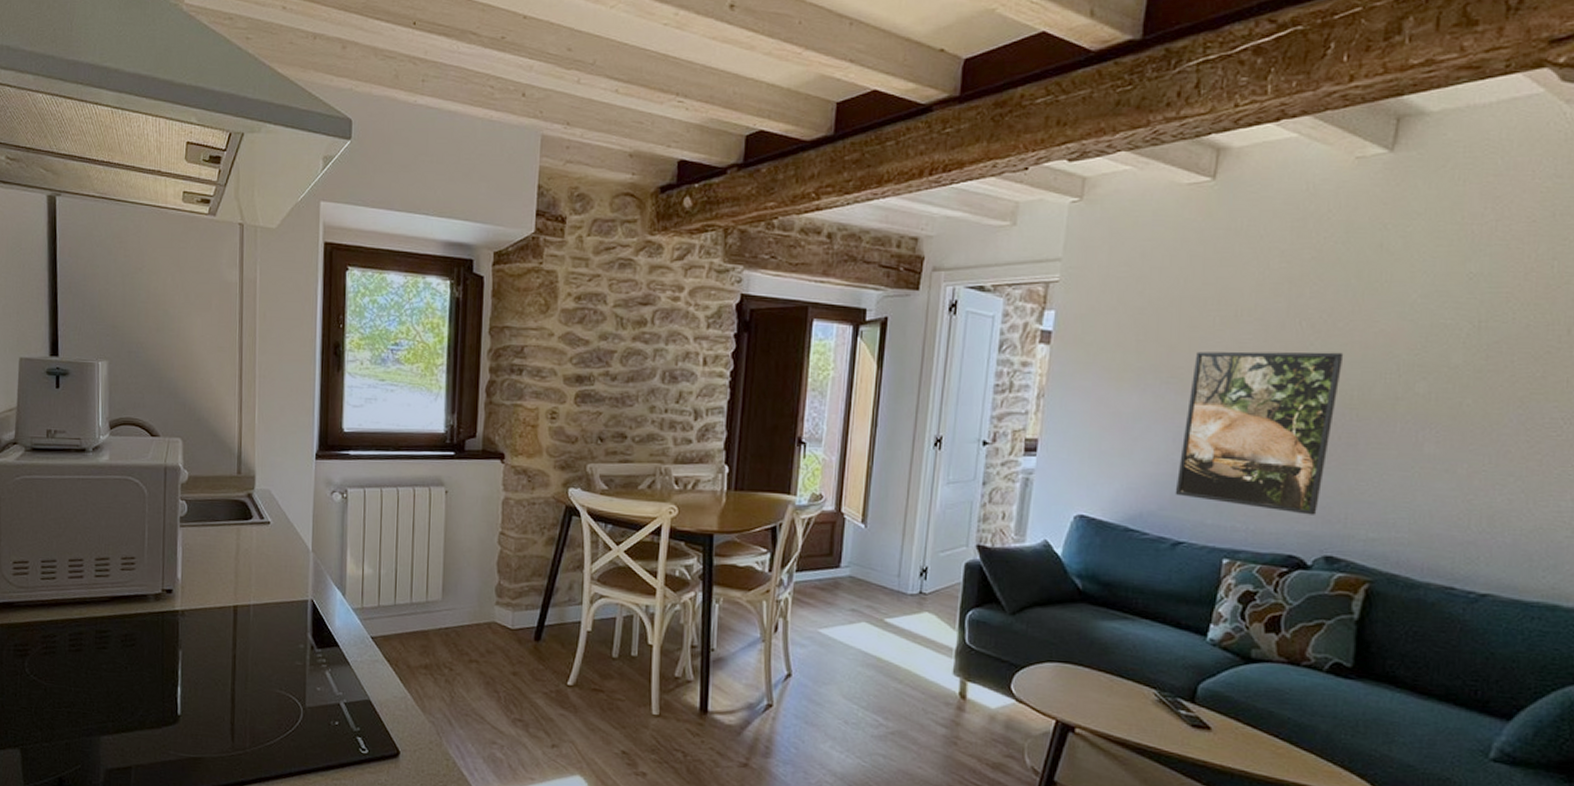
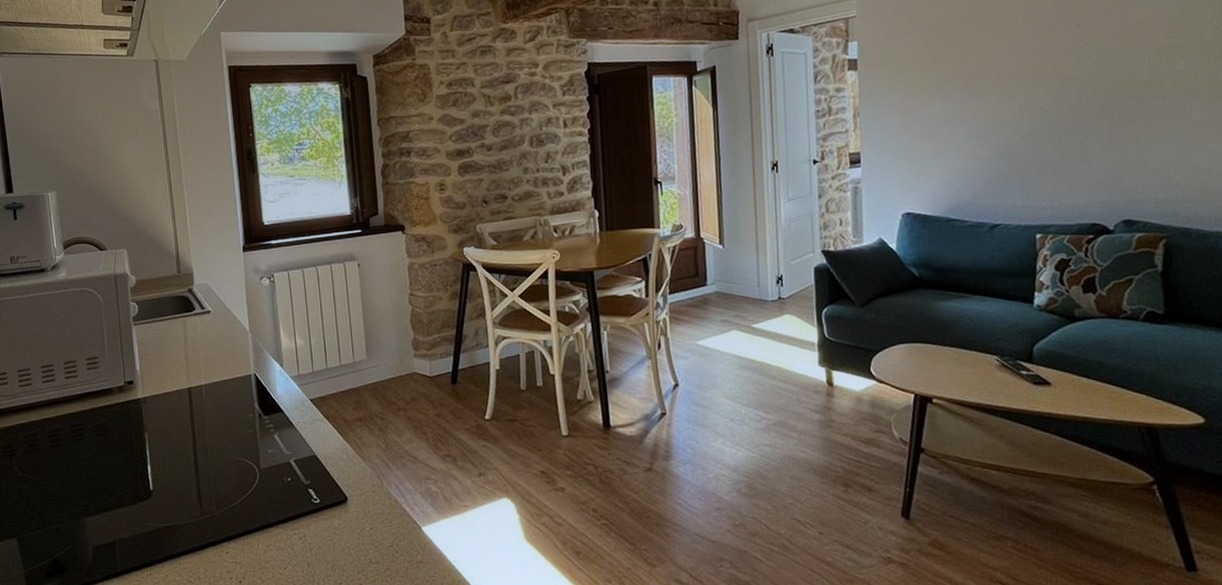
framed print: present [1175,351,1344,515] -> none [983,44,1111,187]

